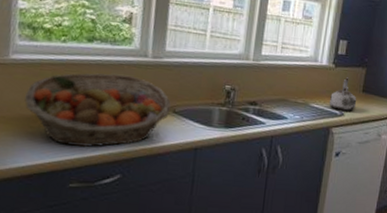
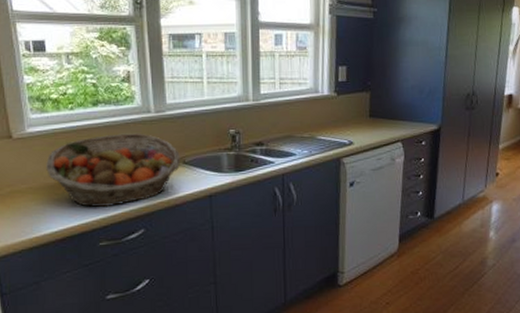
kettle: present [329,77,357,111] -> none [336,104,365,139]

